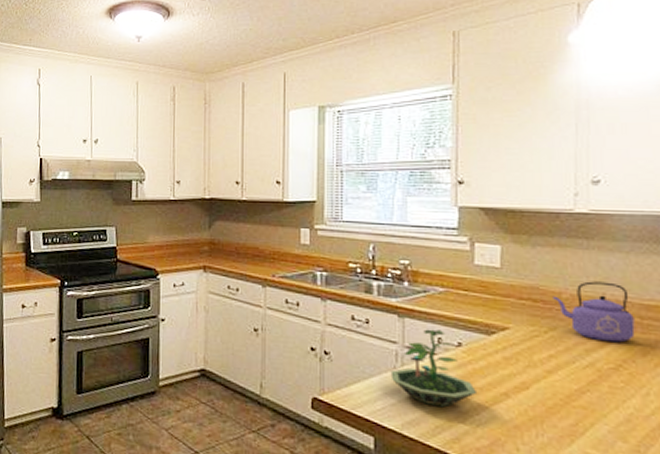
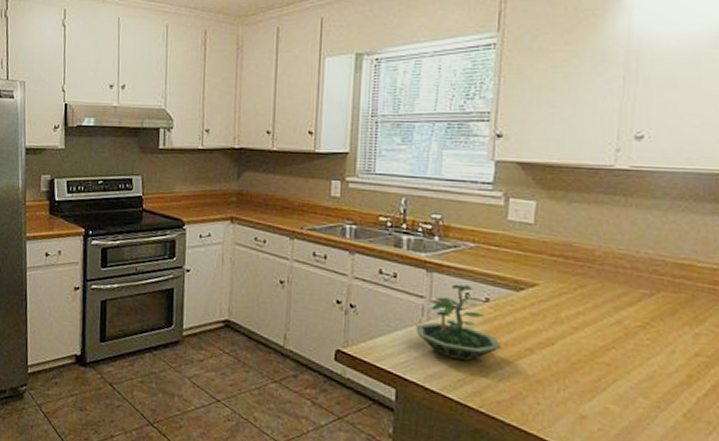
kettle: present [553,281,635,343] -> none [585,239,666,301]

